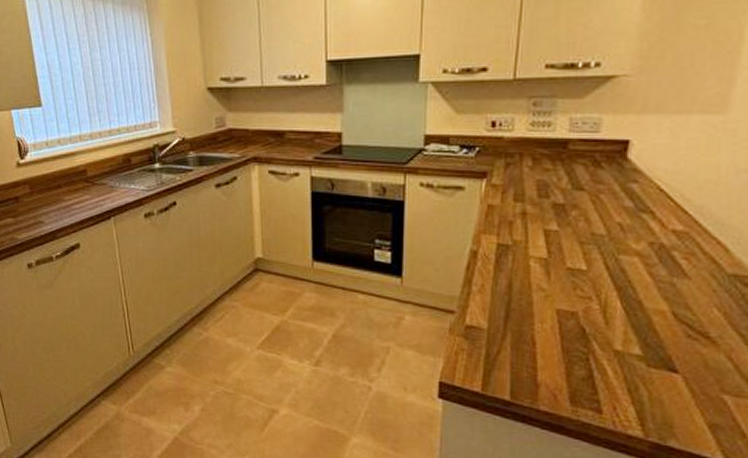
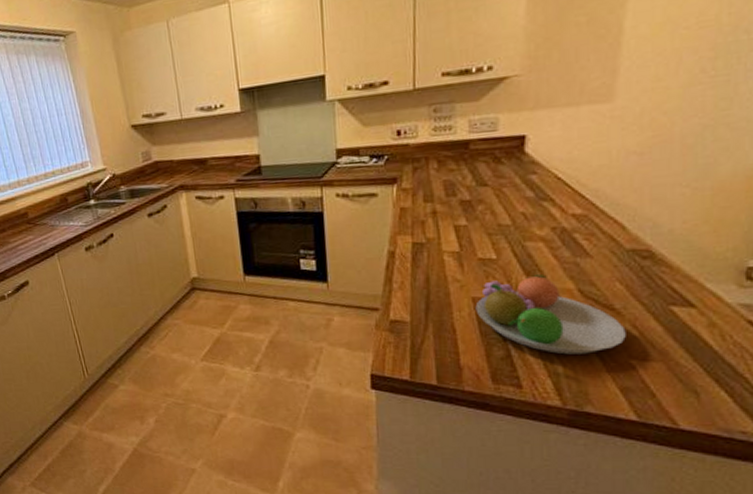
fruit bowl: none [559,292,720,383] -> present [475,274,626,355]

